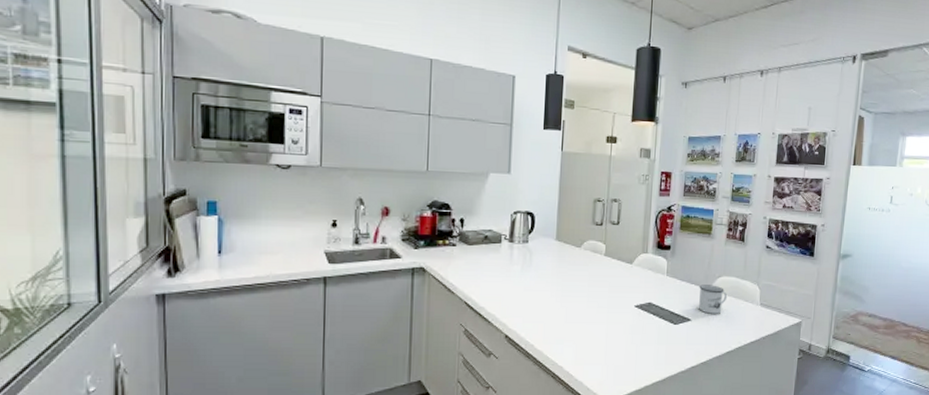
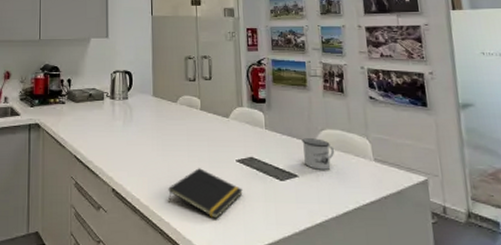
notepad: none [563,314,638,361] -> present [168,168,243,219]

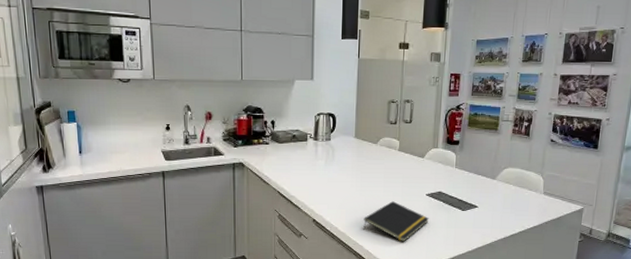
mug: present [301,138,335,170] -> none [485,175,513,202]

